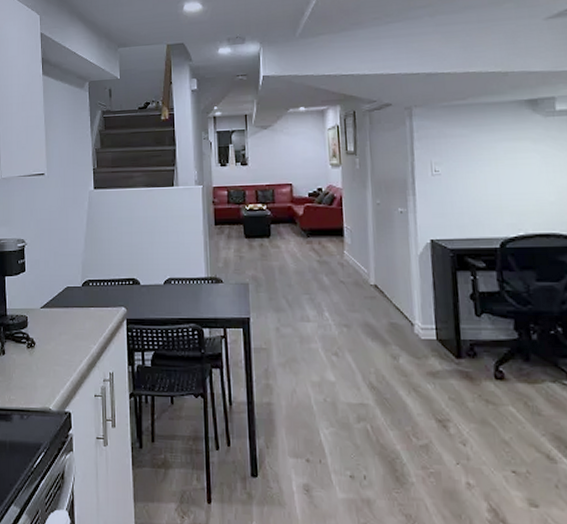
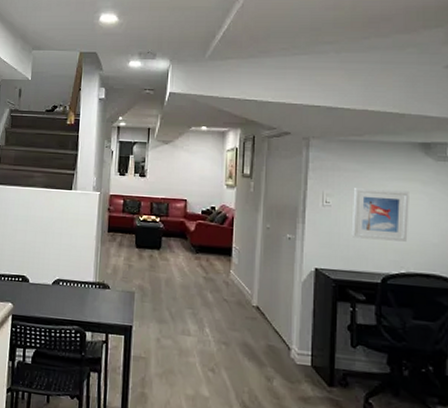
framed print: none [462,151,523,205] -> present [351,188,409,242]

